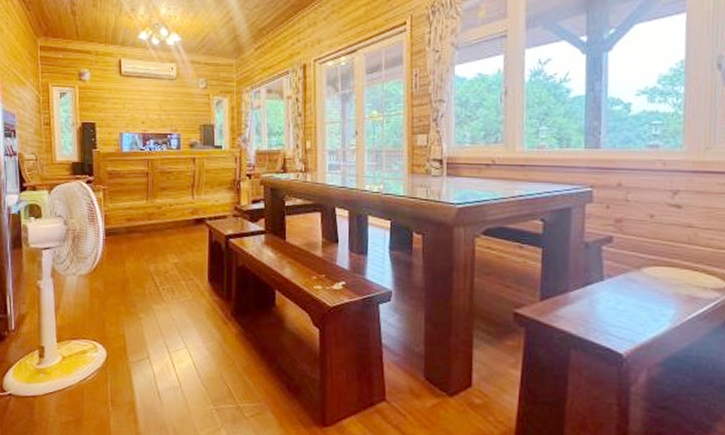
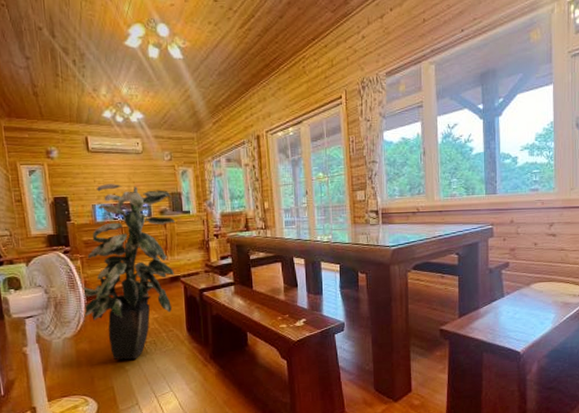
indoor plant: none [99,111,206,307] -> present [80,184,176,360]

